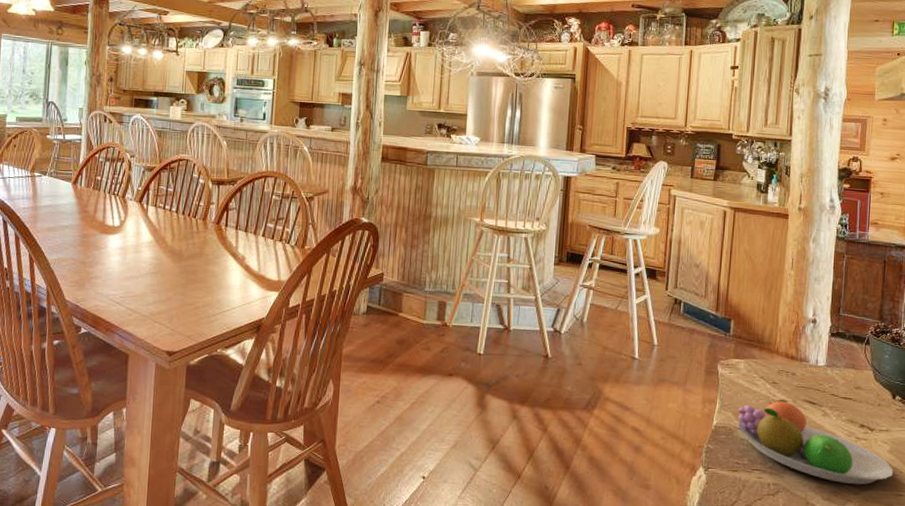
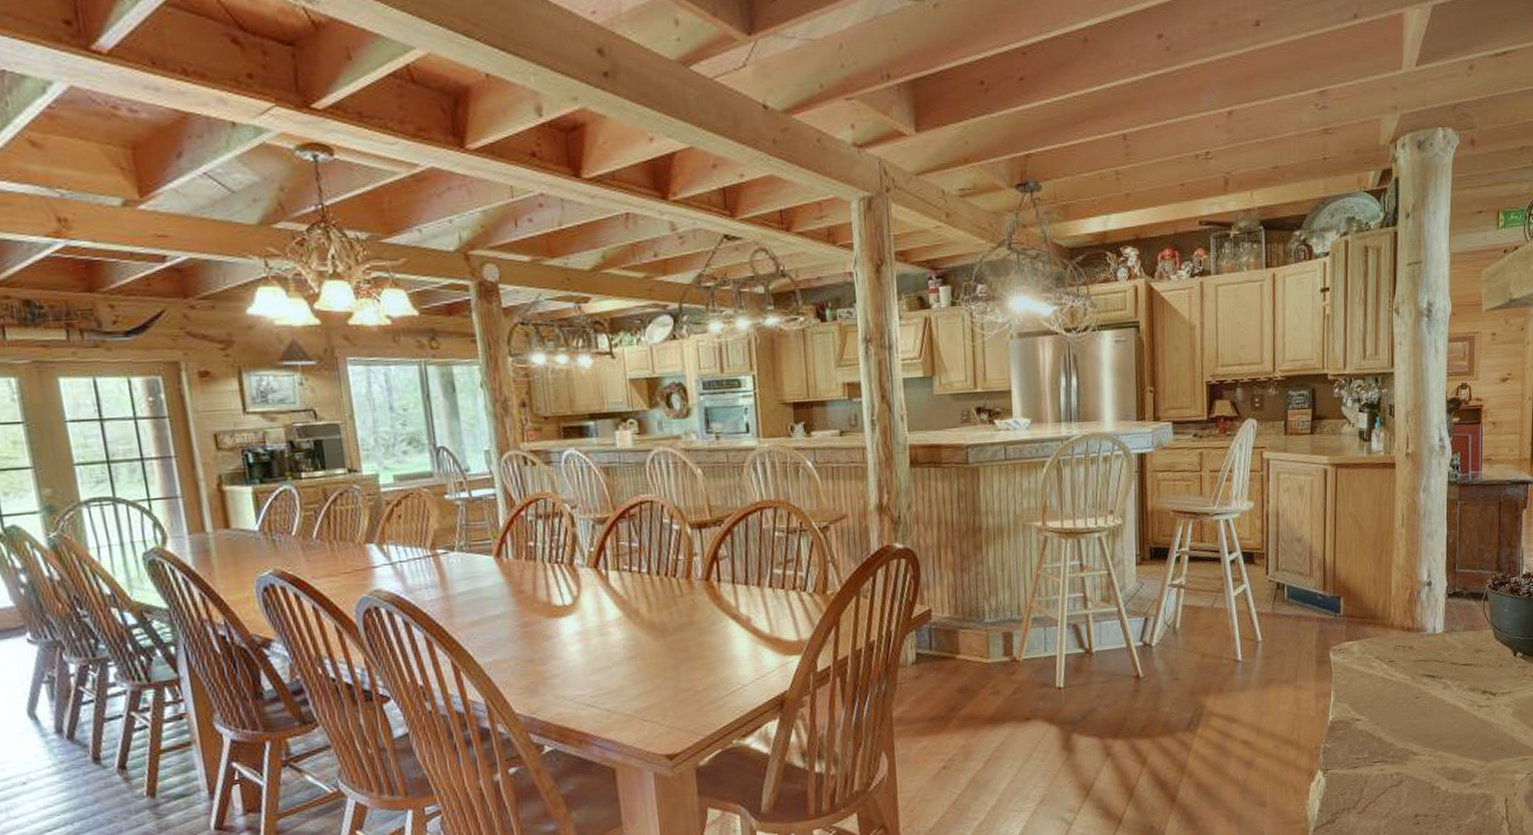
fruit bowl: present [737,399,894,485] -> none [1354,678,1518,759]

